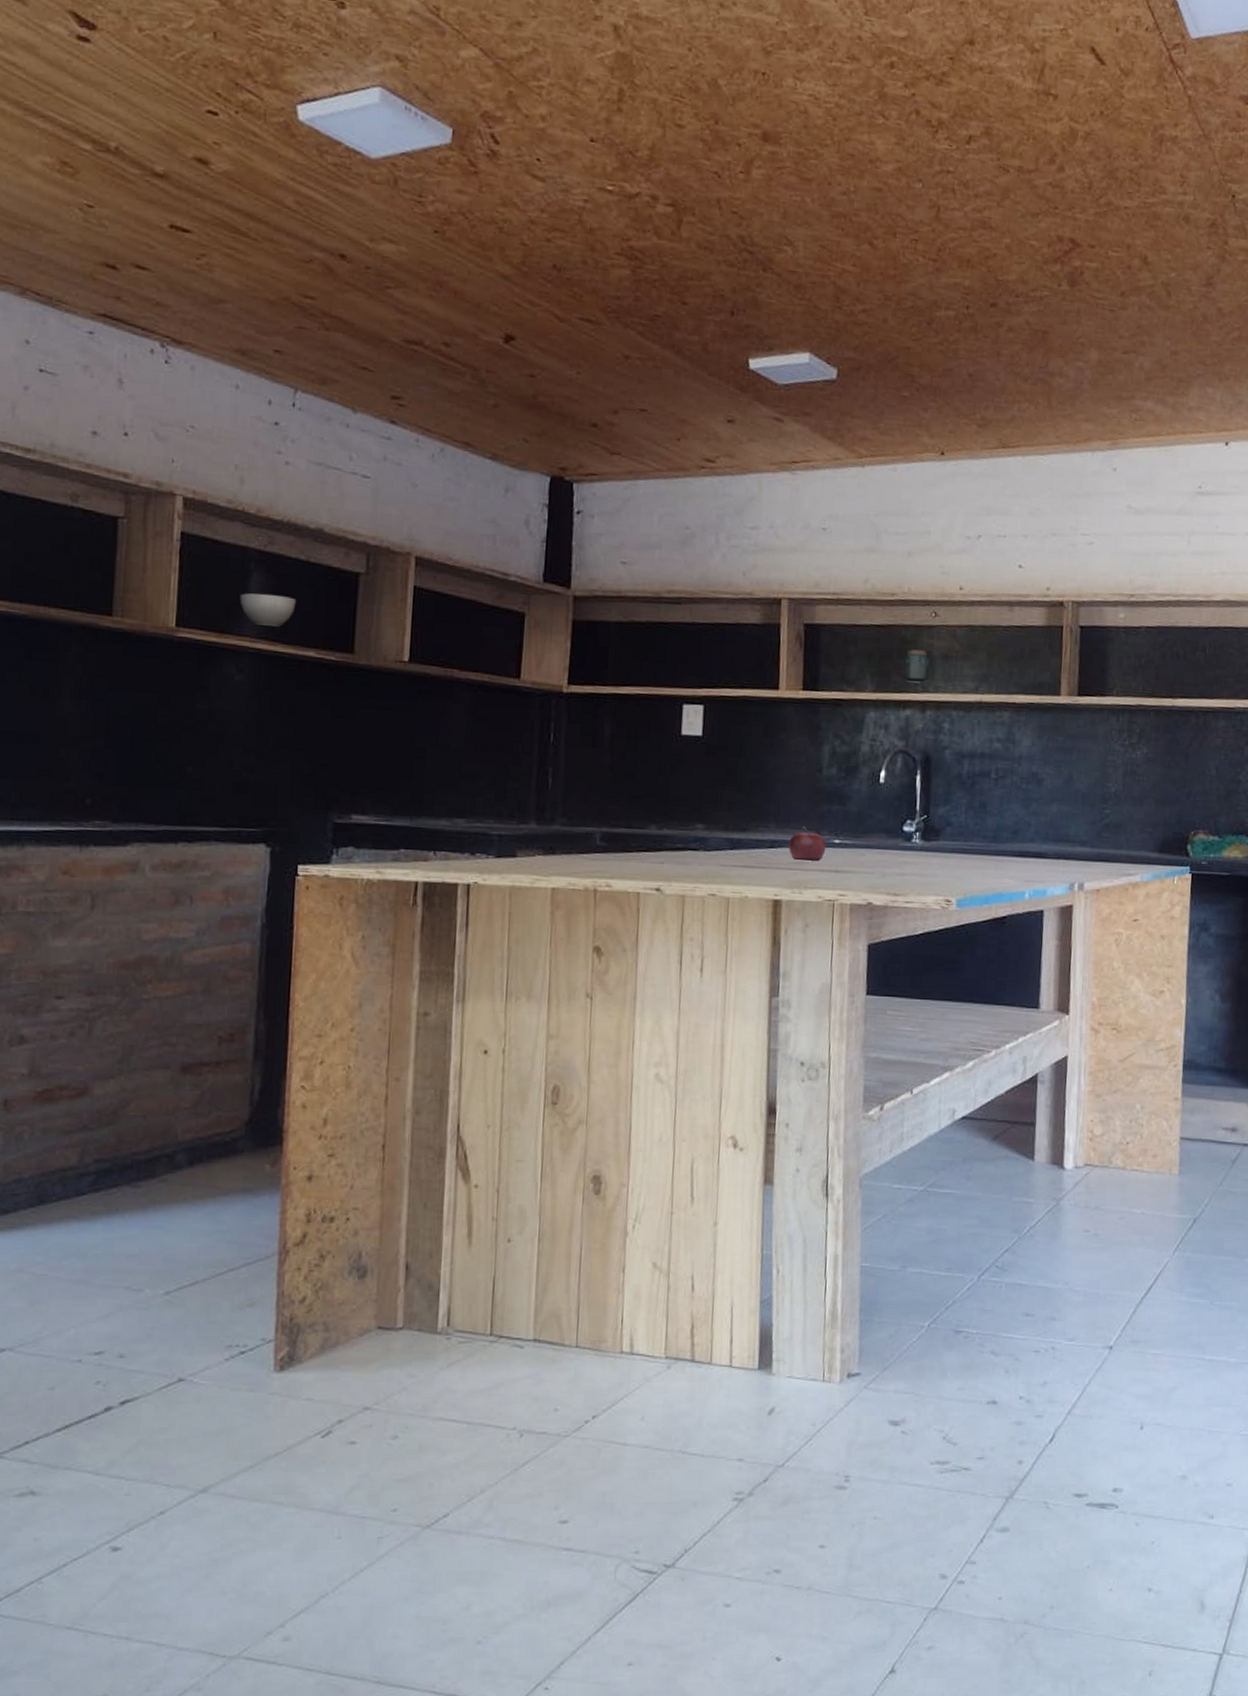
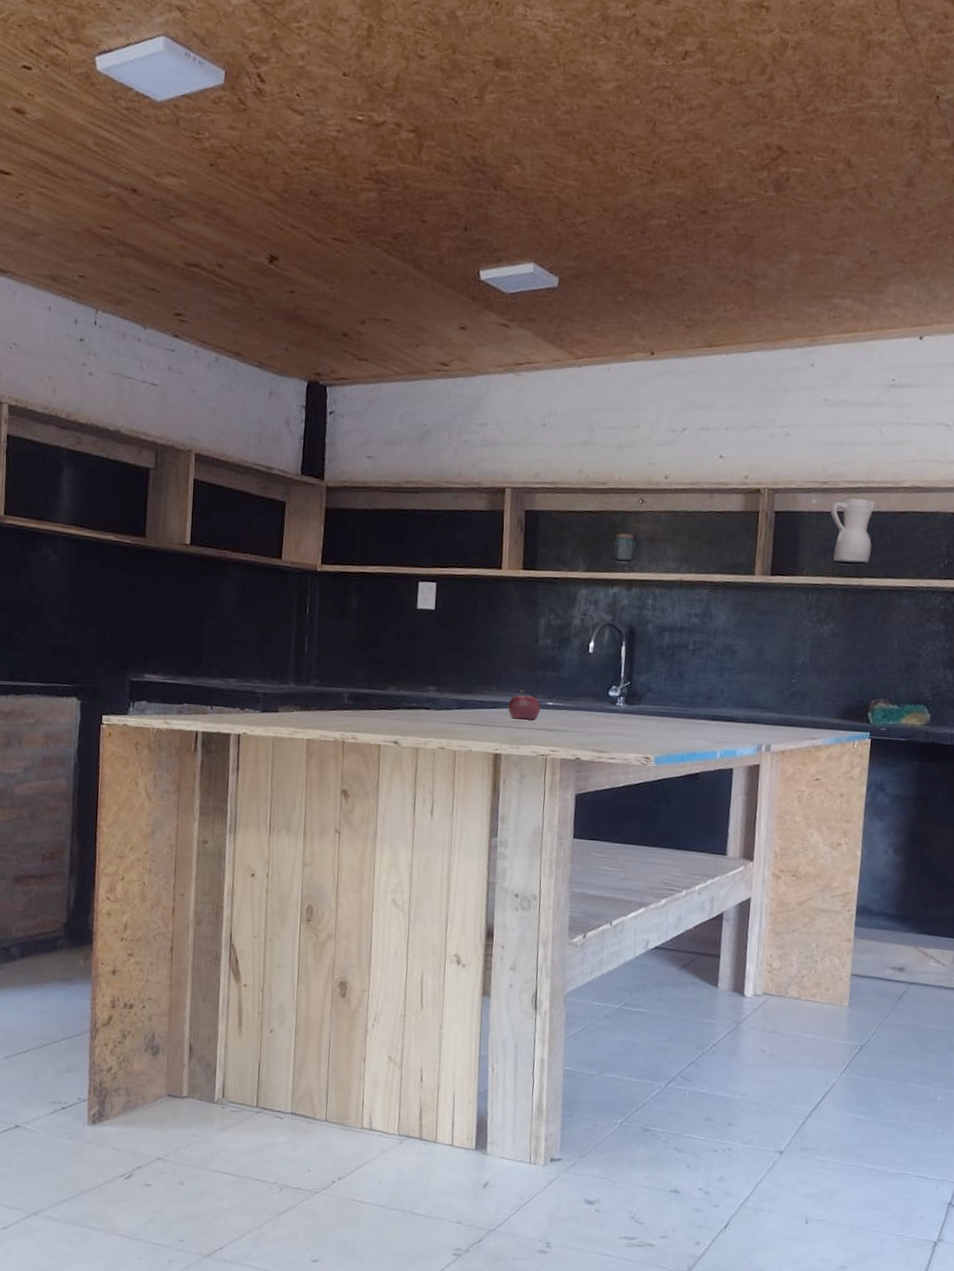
bowl: present [239,593,297,629] -> none [54,486,99,517]
ceramic pitcher: none [1139,612,1187,685] -> present [830,498,876,565]

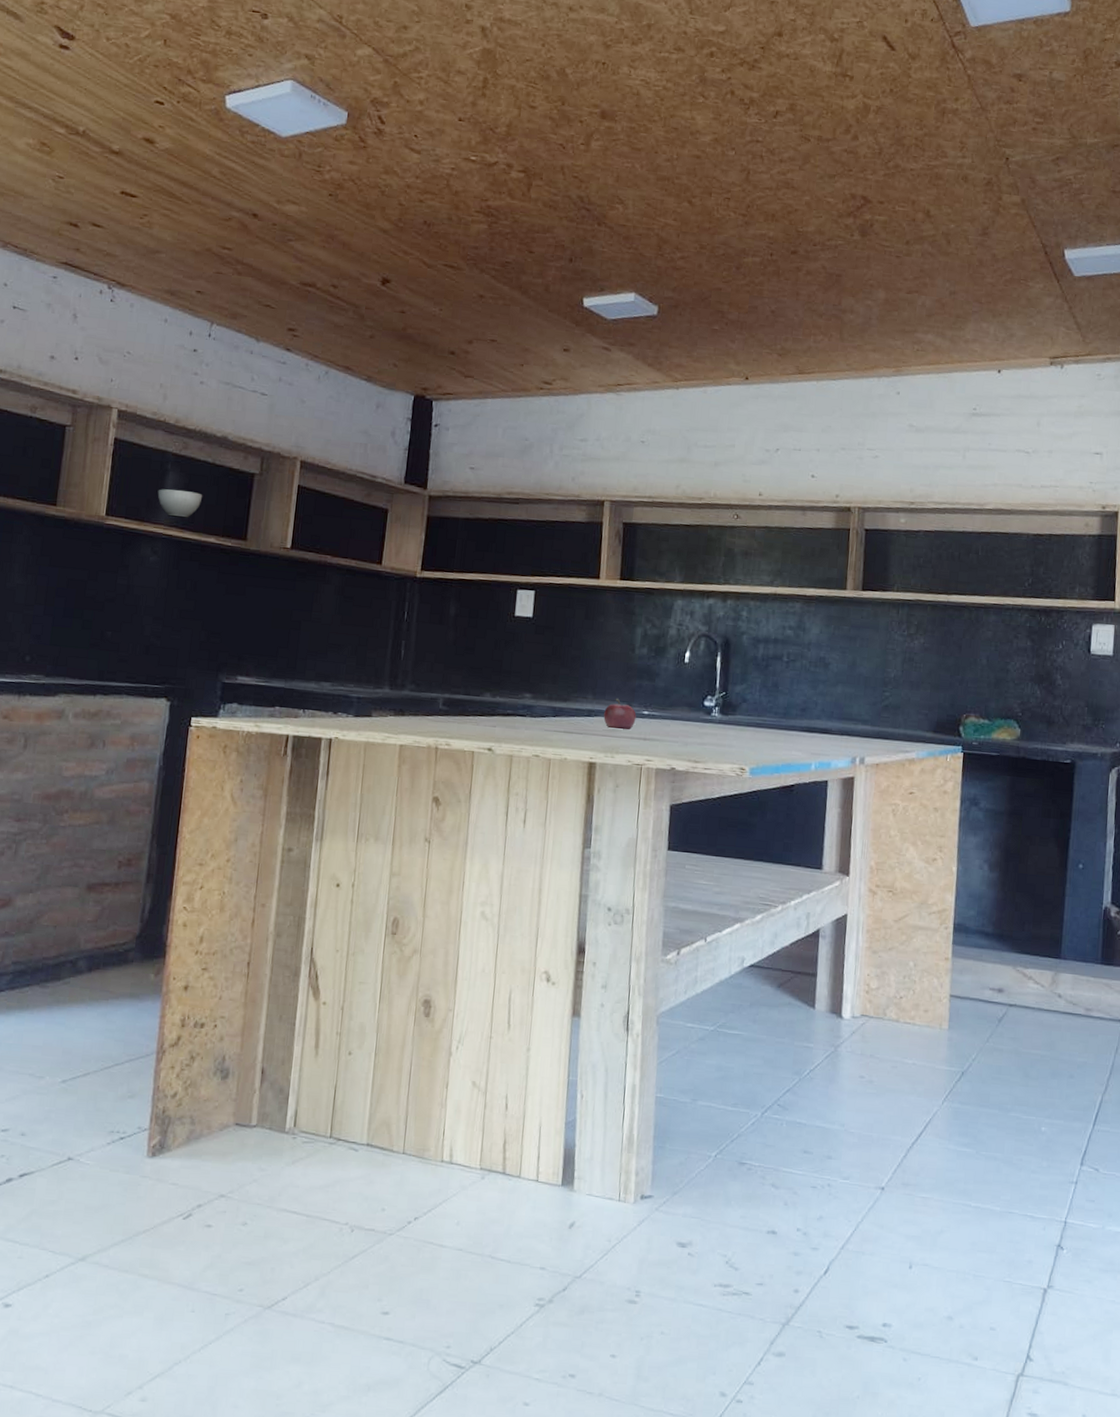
bowl: none [54,486,99,517] -> present [157,489,203,519]
peanut butter: present [613,533,636,563] -> none [709,546,731,576]
ceramic pitcher: present [830,498,876,565] -> none [918,518,962,582]

